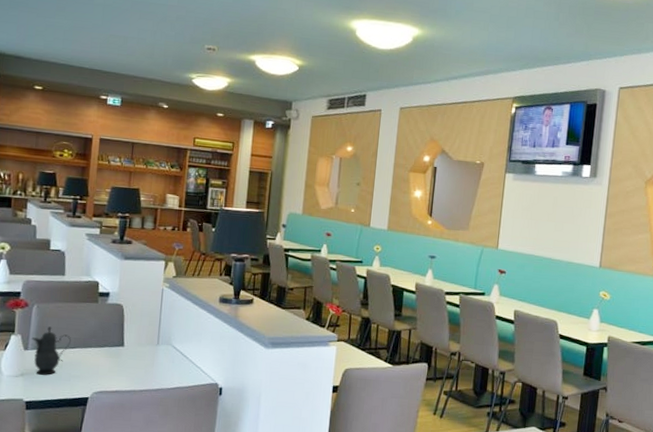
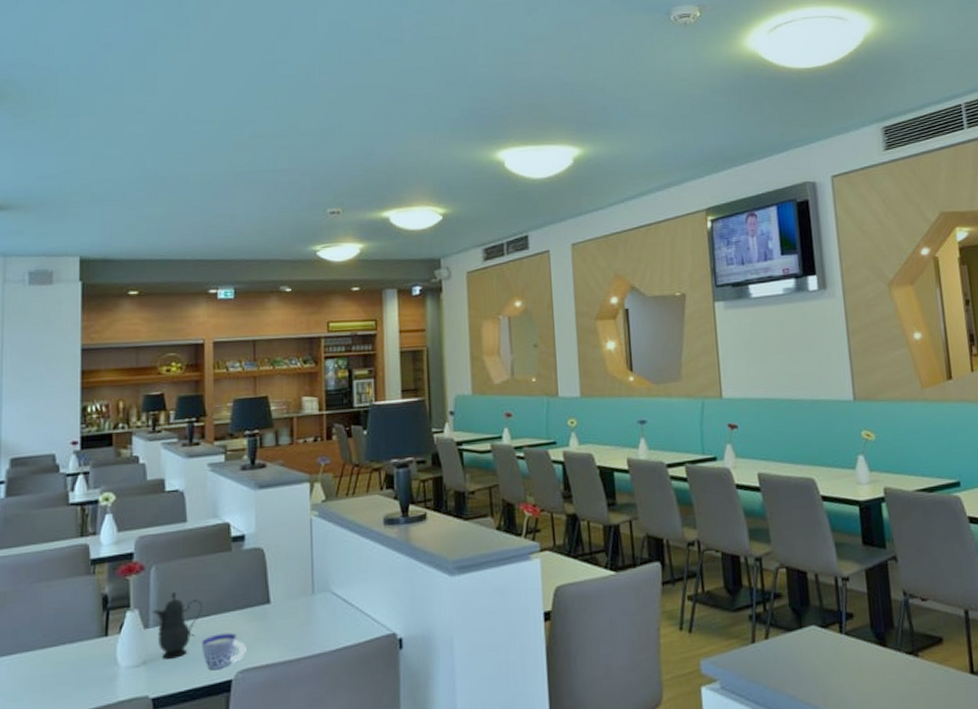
cup: none [67,362,102,389] -> present [201,633,246,671]

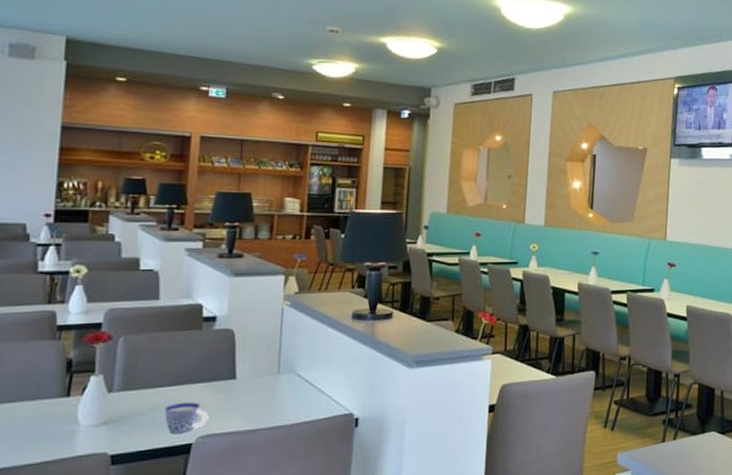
coffeepot: present [152,592,202,659] -> none [117,362,168,421]

